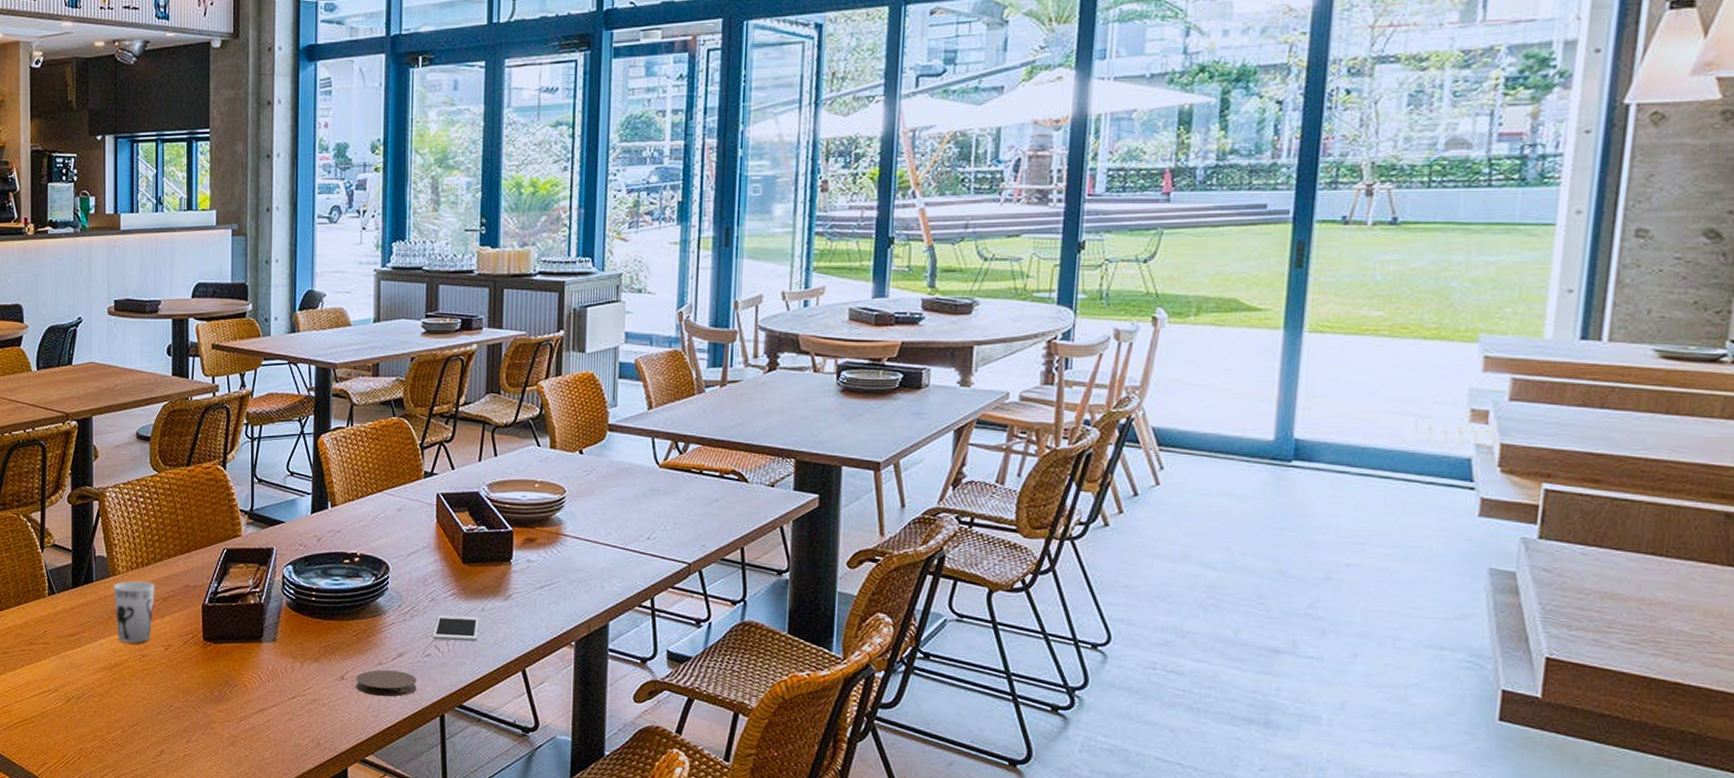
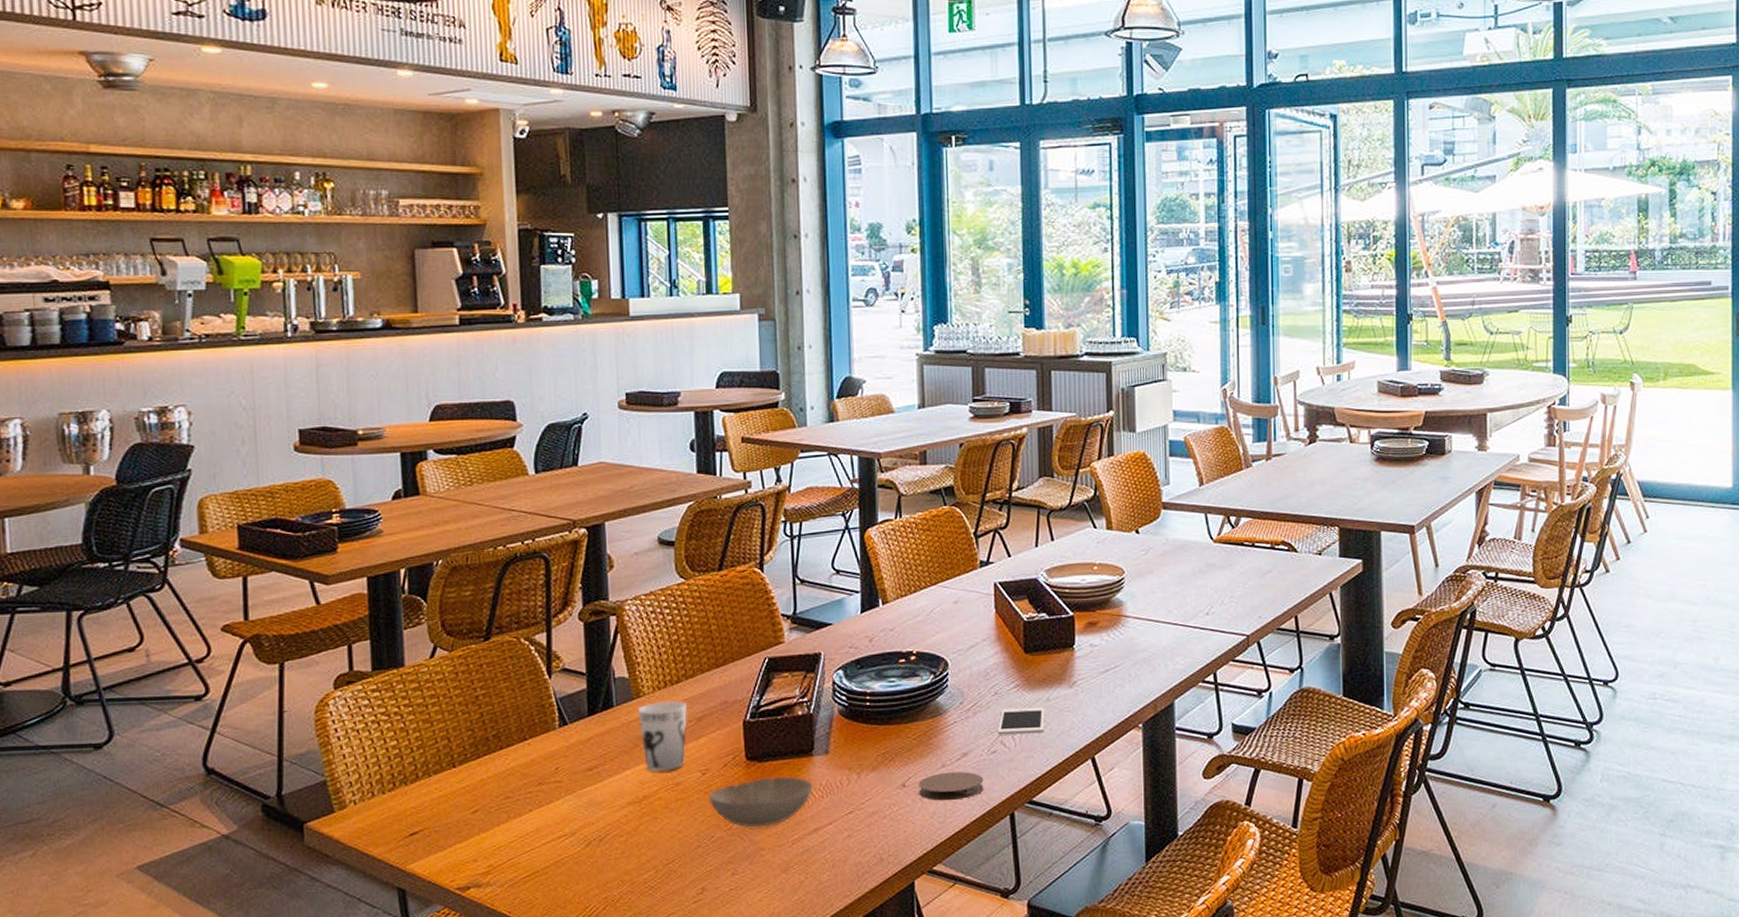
bowl: none [170,657,261,703] -> present [709,776,814,828]

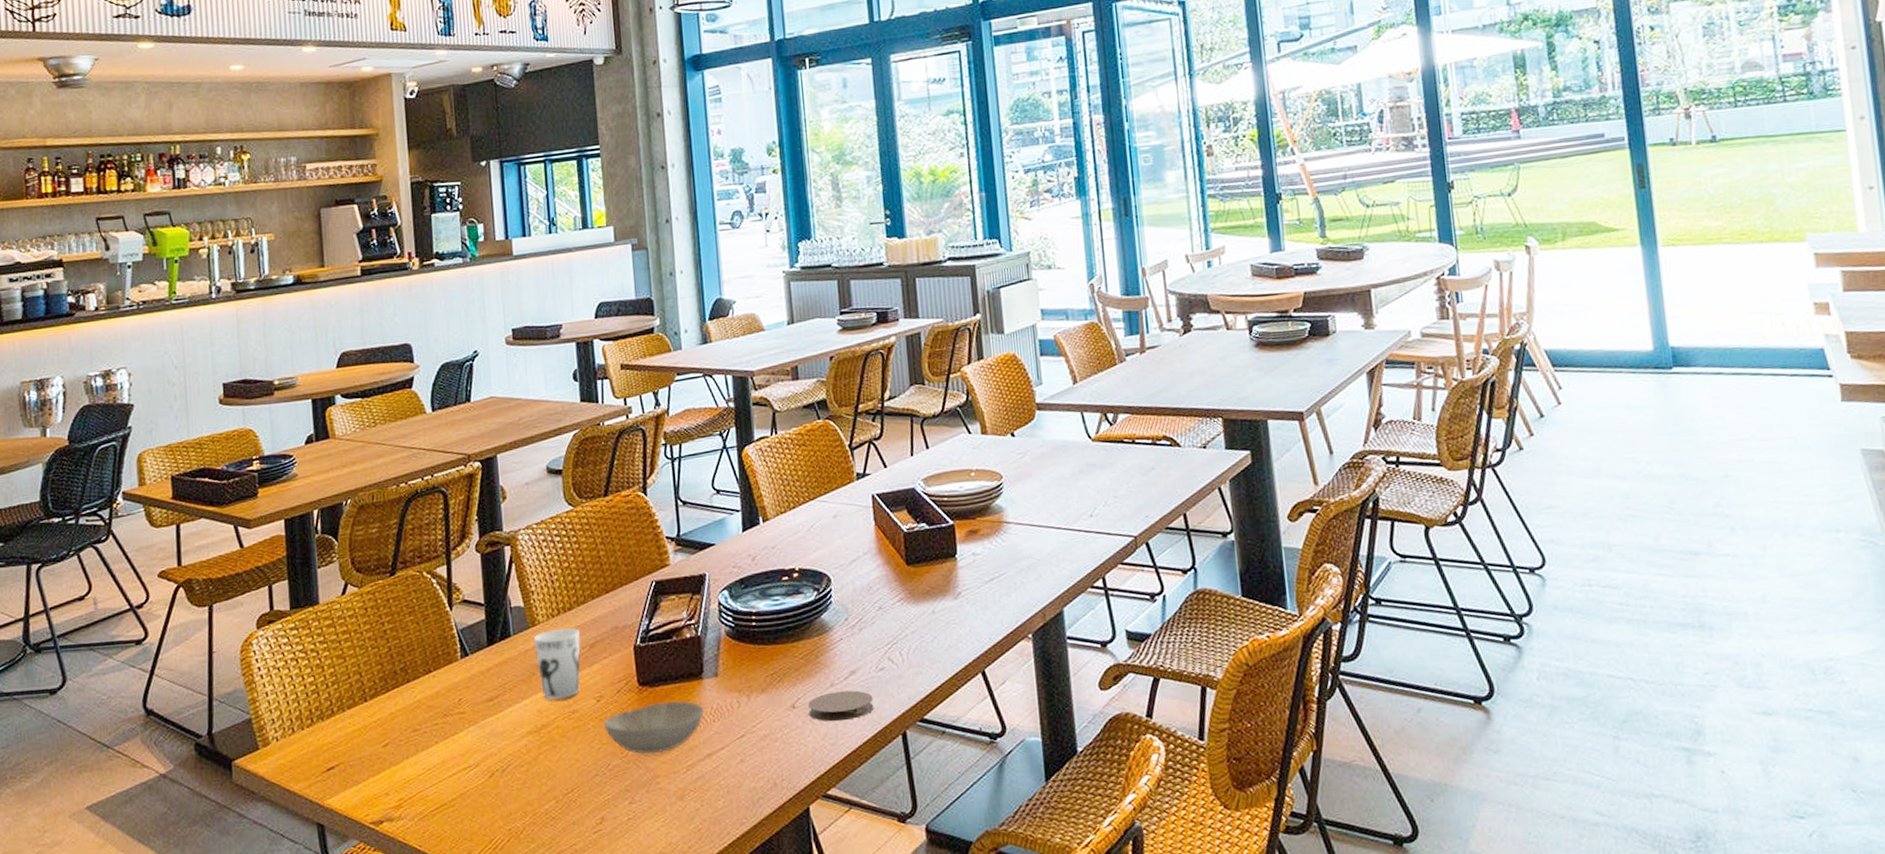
cell phone: present [998,707,1045,735] -> none [884,621,932,651]

